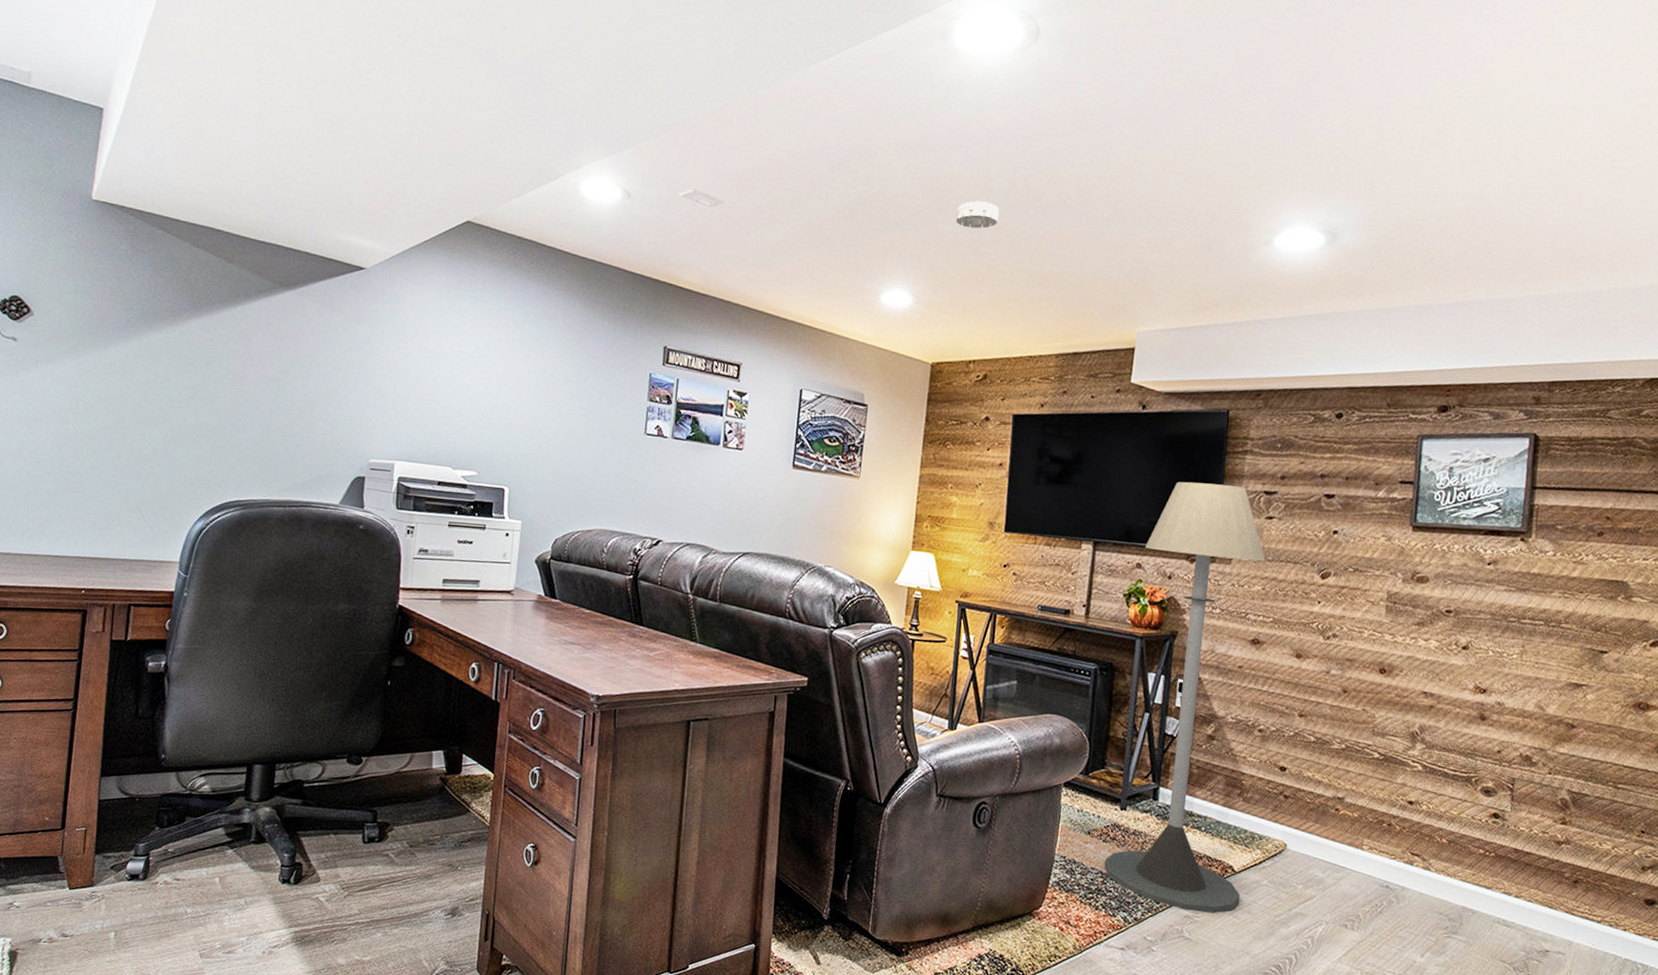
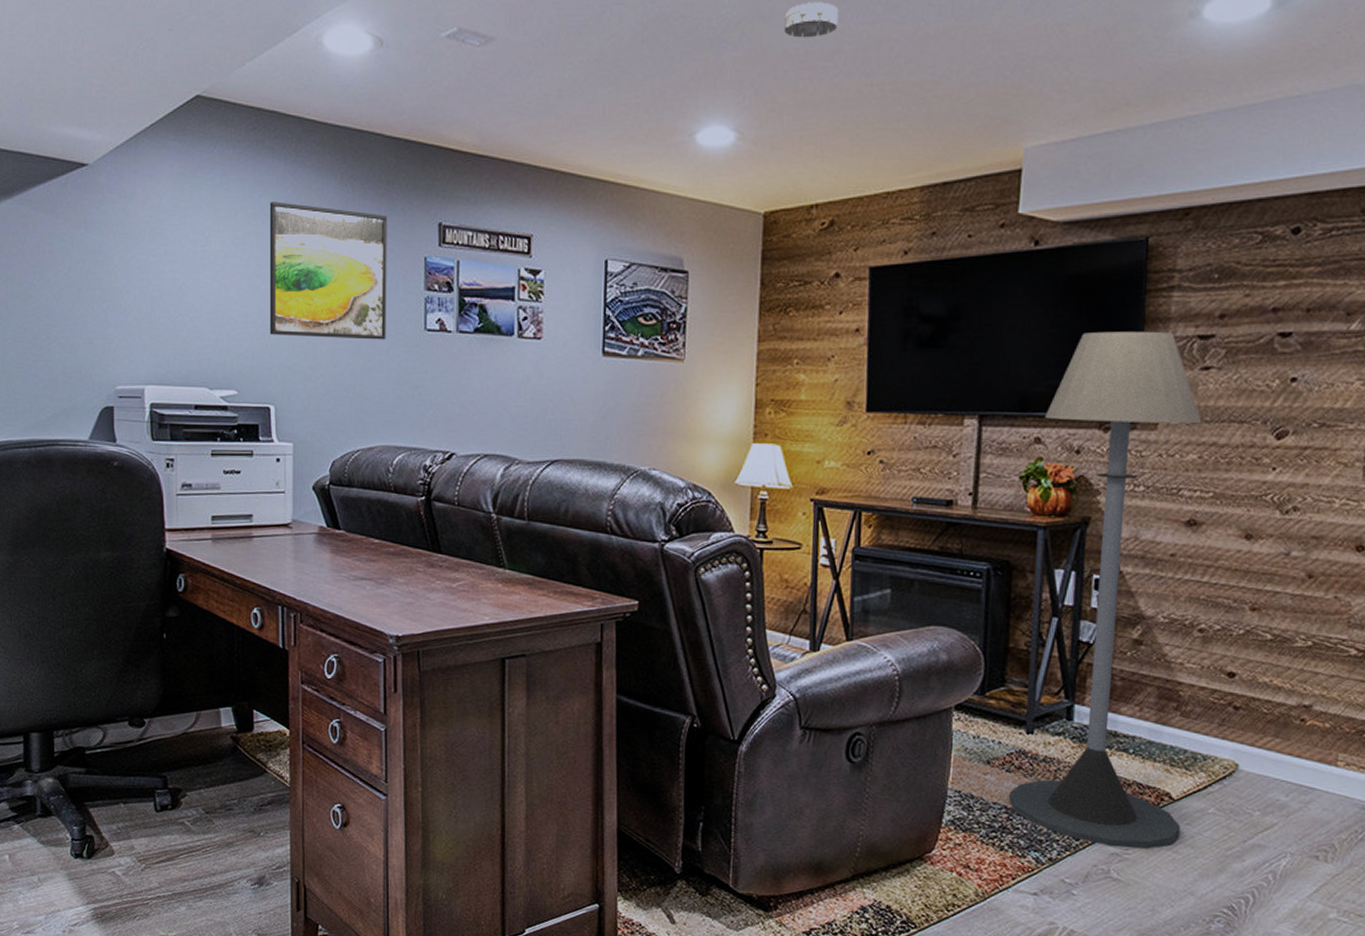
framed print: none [510,315,621,440] -> present [269,202,388,340]

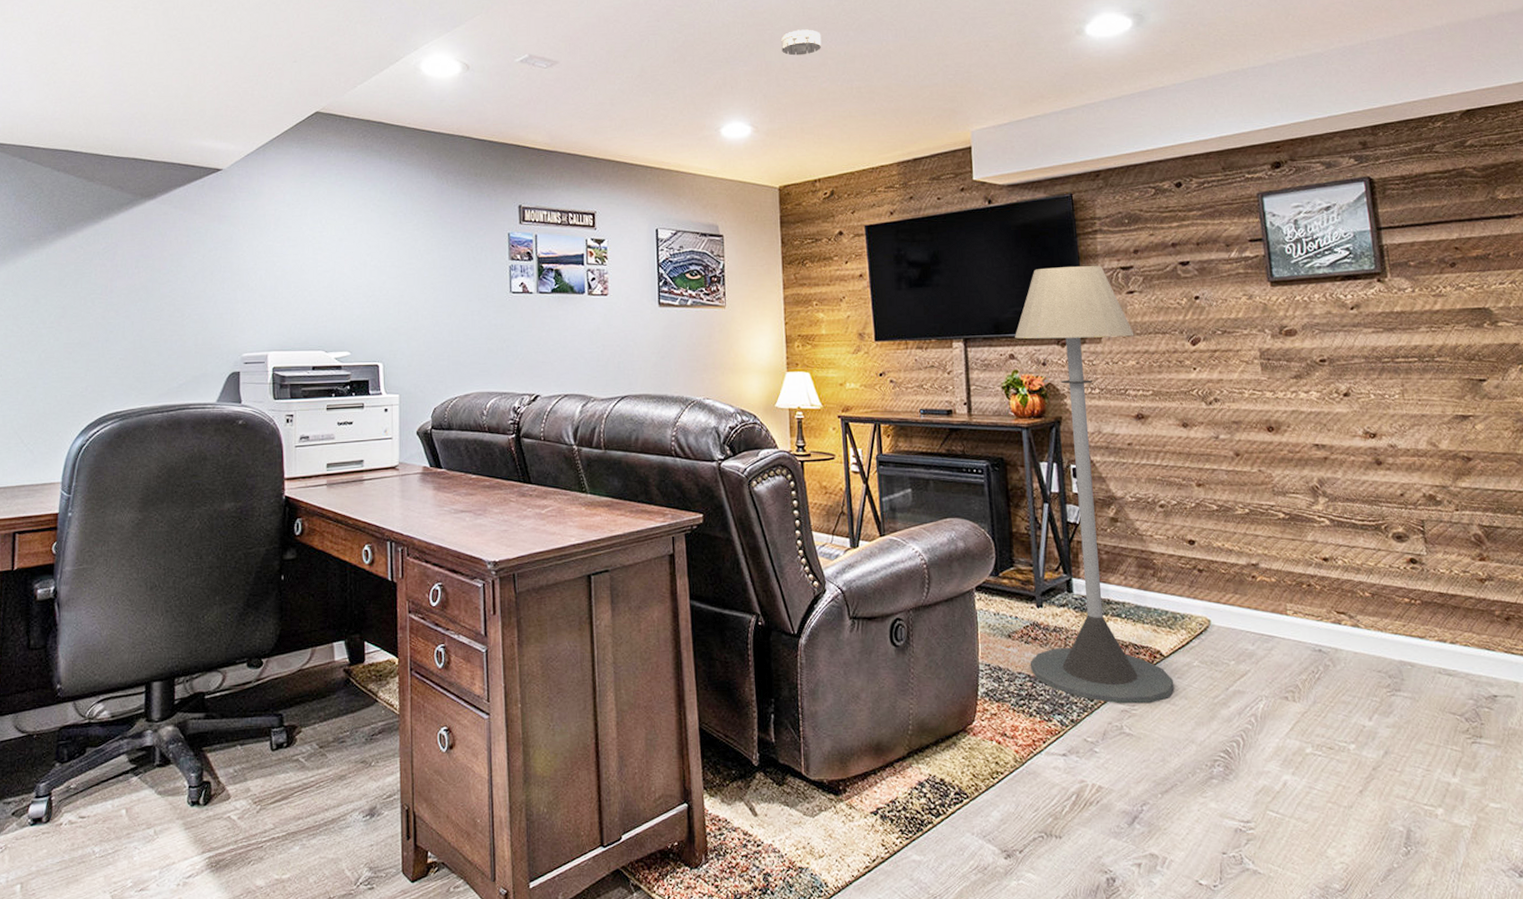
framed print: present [269,202,388,340] -> none [377,193,478,303]

